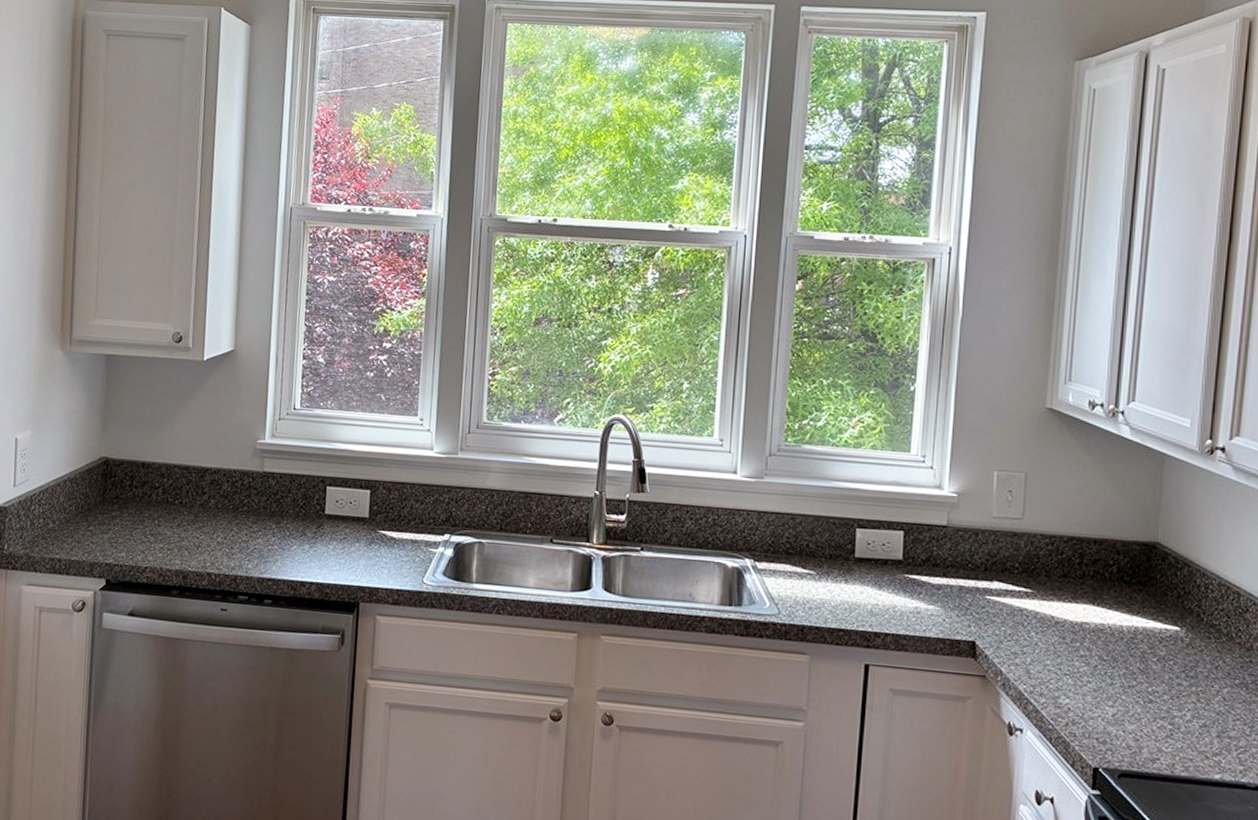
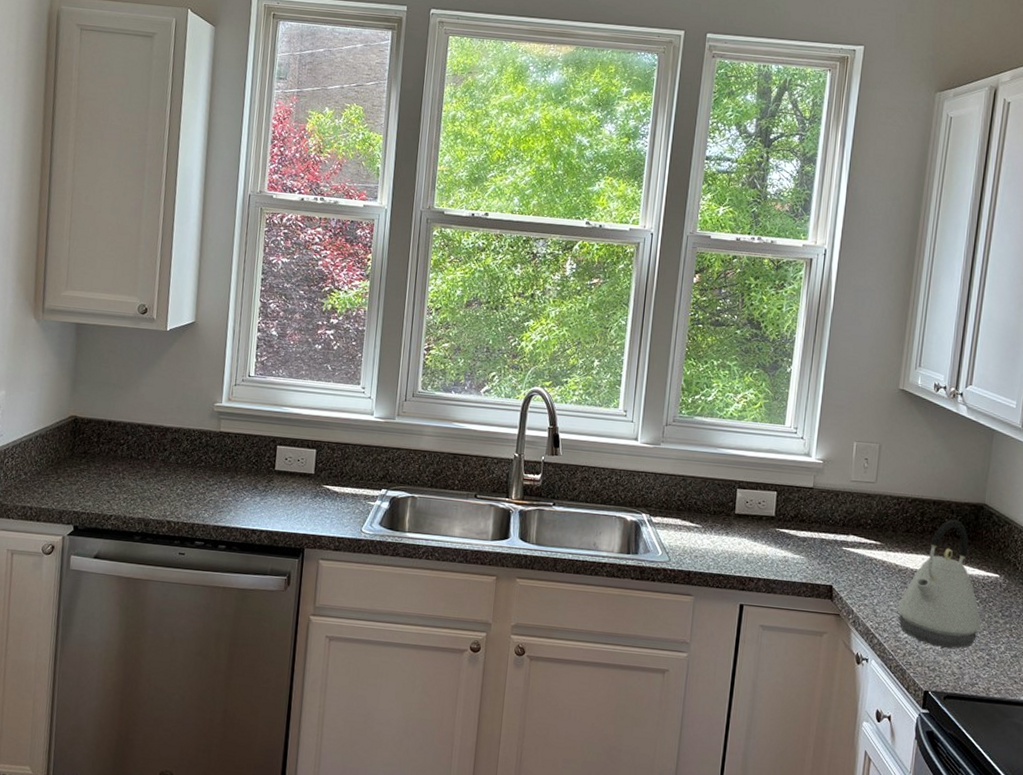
kettle: none [1055,561,1160,717] -> present [897,519,981,649]

